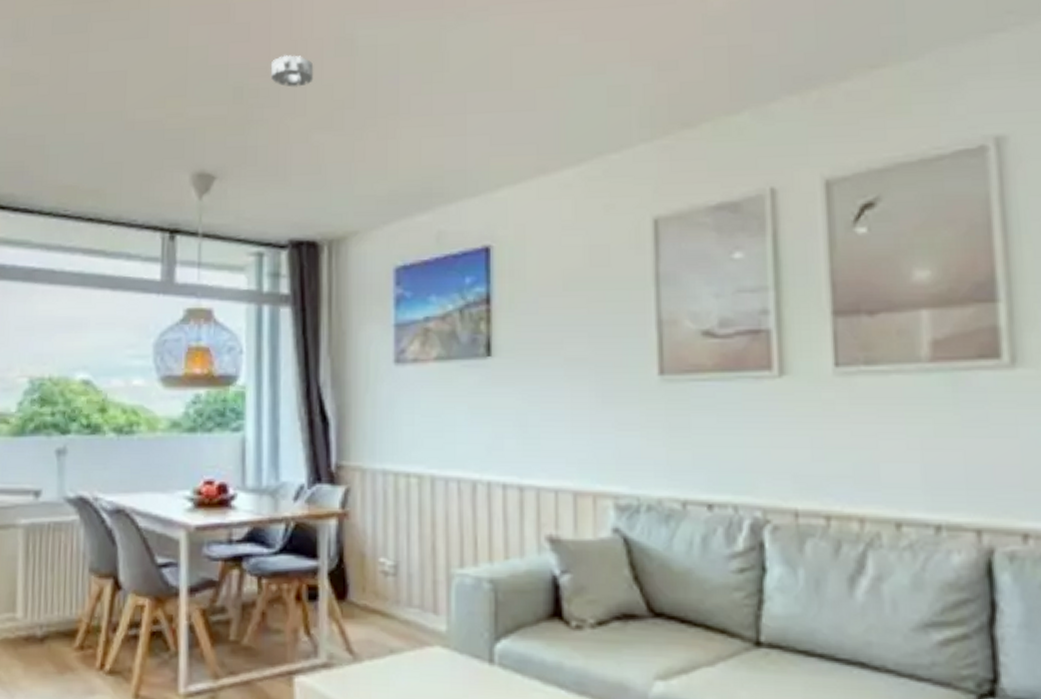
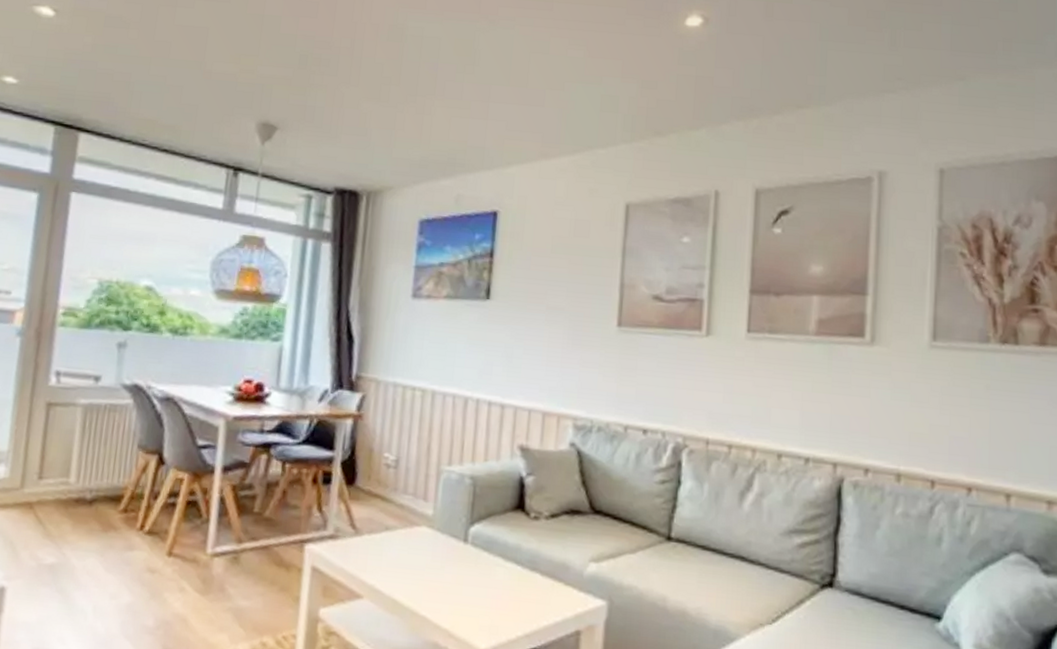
smoke detector: present [270,55,314,87] -> none [332,34,369,62]

